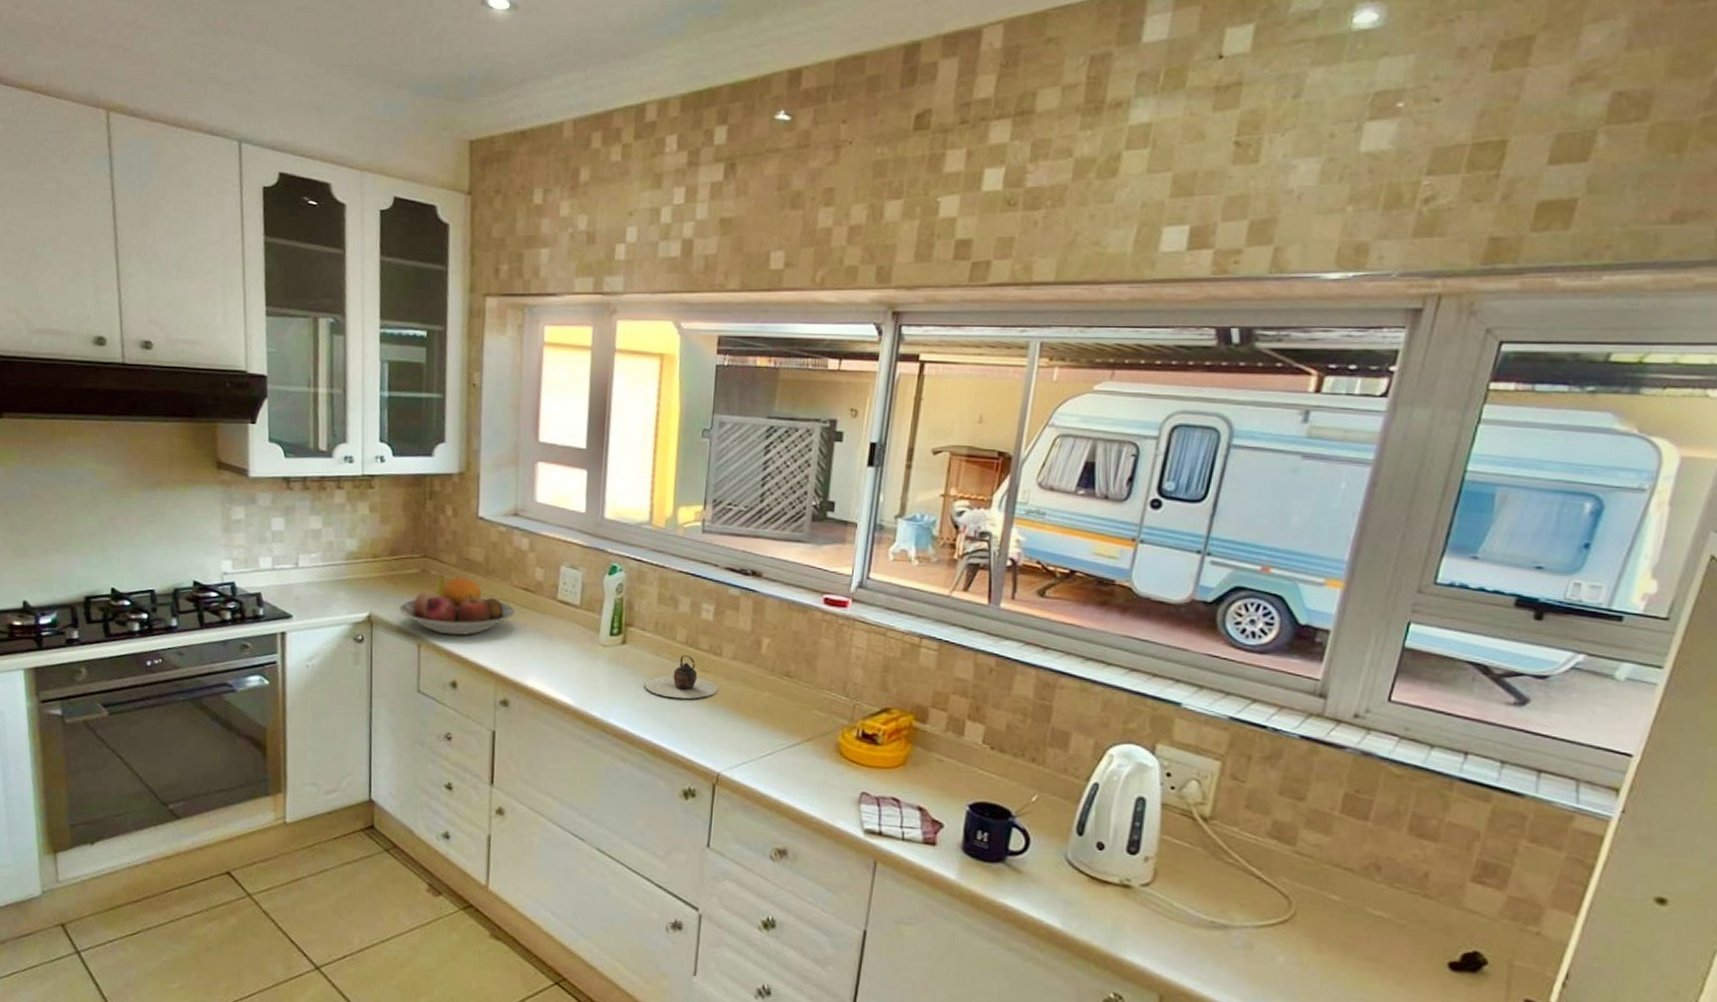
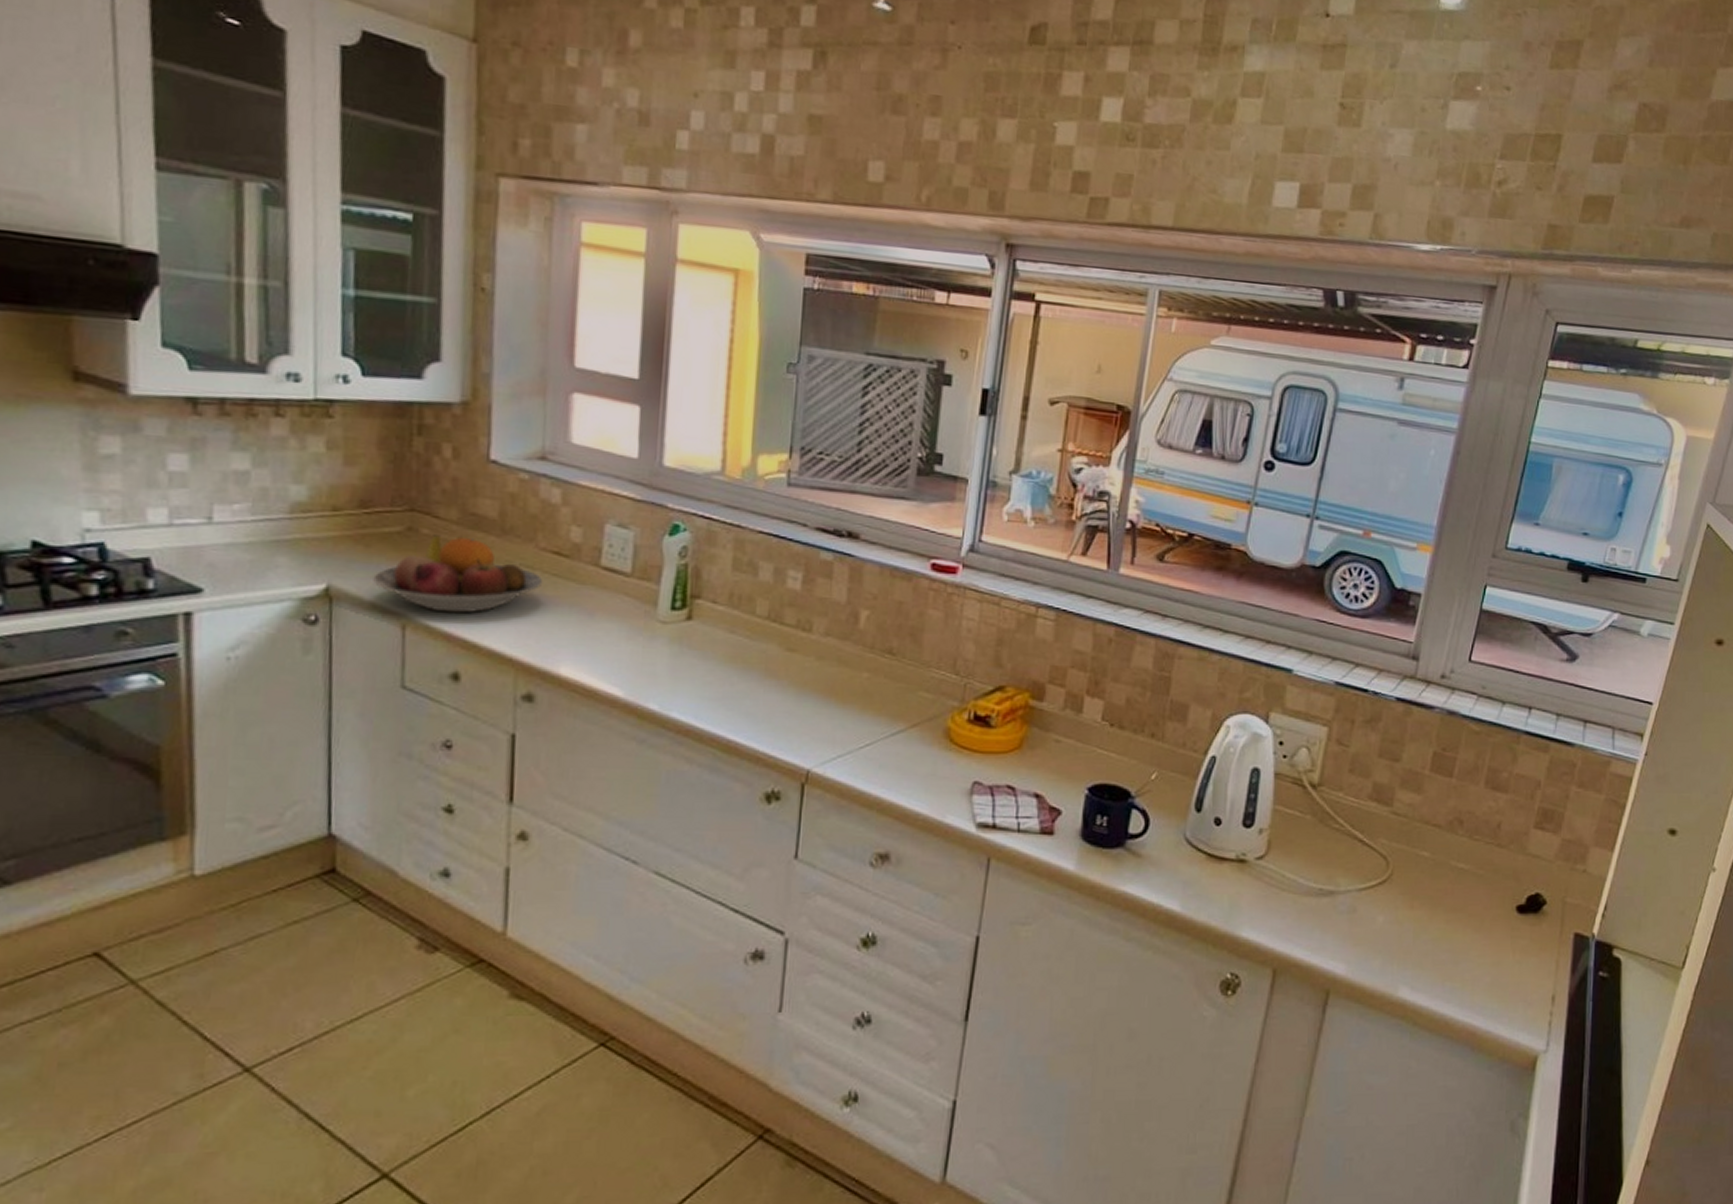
teapot: present [644,655,718,700] -> none [715,632,807,685]

